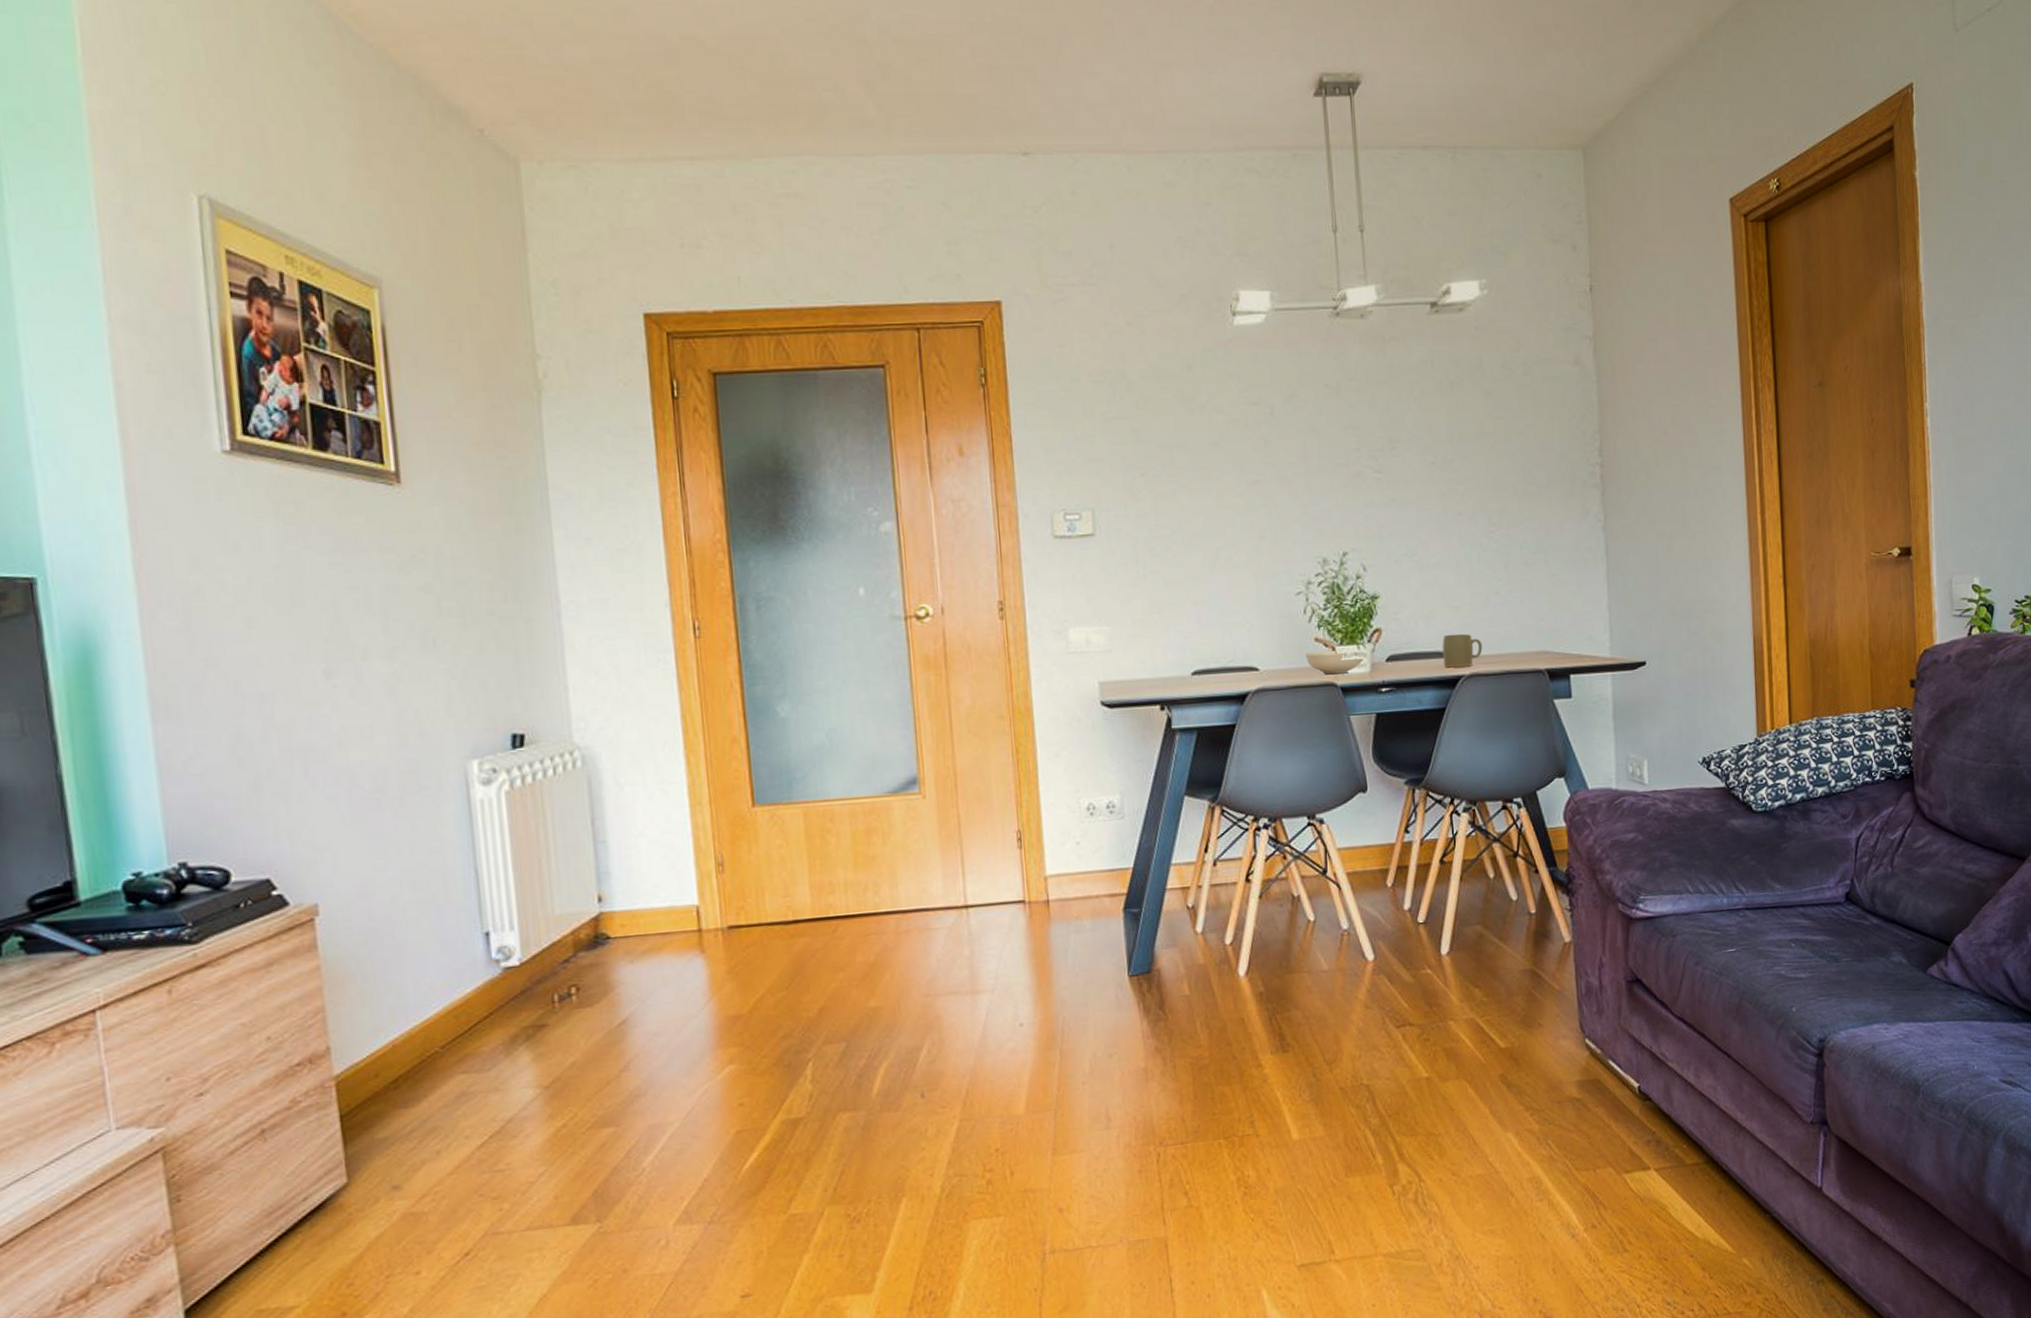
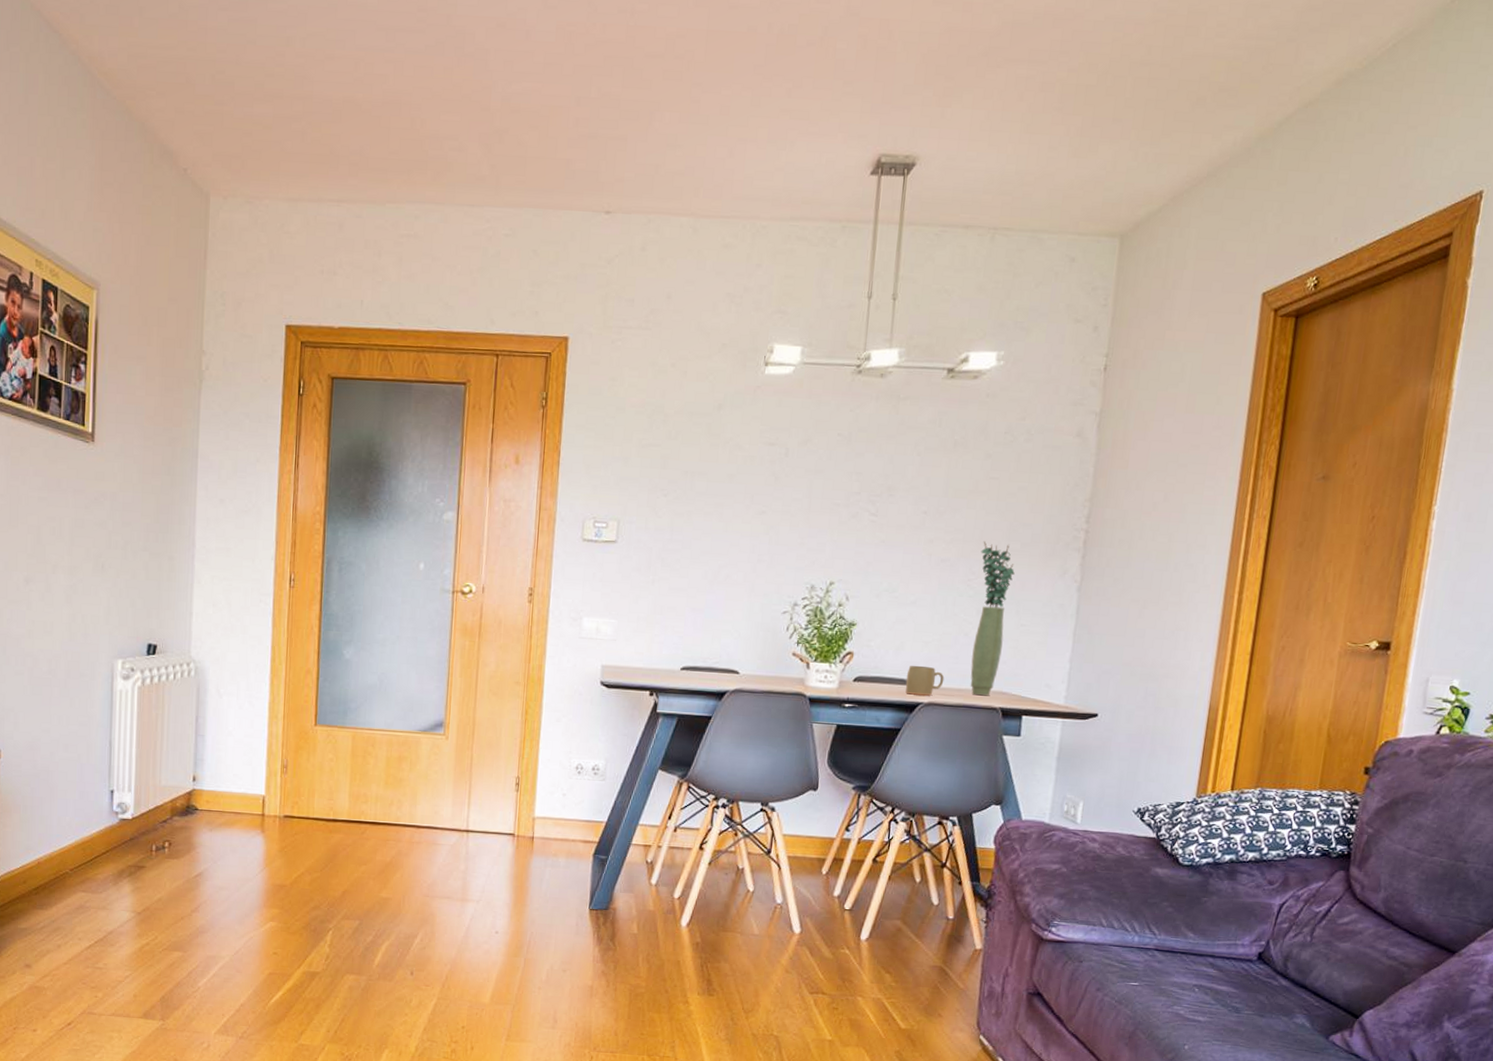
bowl: present [1305,650,1365,675] -> none [781,664,835,687]
vase: none [1497,488,1538,659] -> present [970,541,1015,696]

